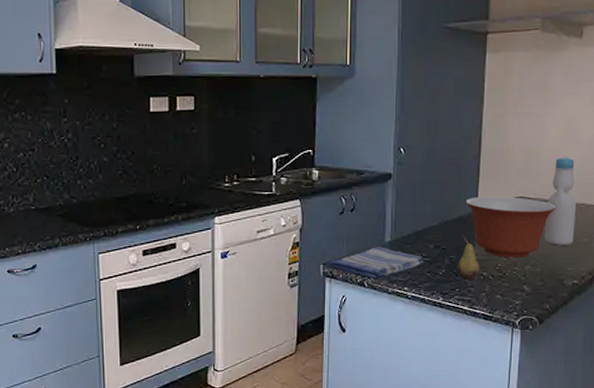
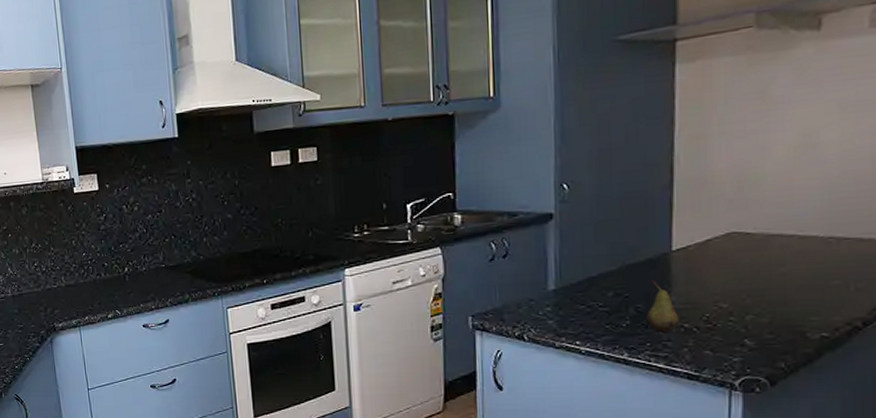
dish towel: present [329,247,424,280] -> none [479,296,600,333]
mixing bowl: present [465,196,557,258] -> none [654,232,790,306]
bottle: present [545,155,576,246] -> none [773,178,821,290]

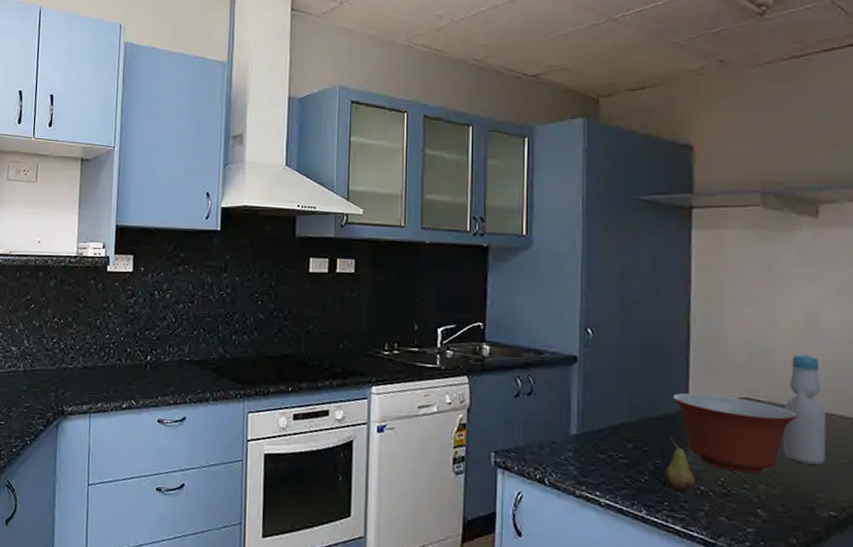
mixing bowl: none [654,232,790,306] -> present [672,392,798,474]
bottle: none [773,178,821,290] -> present [783,353,827,465]

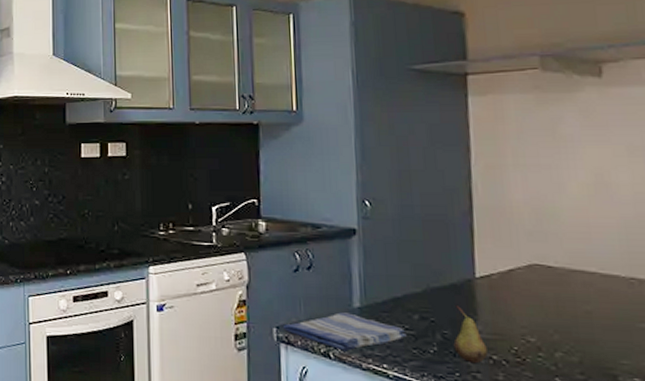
dish towel: none [502,439,620,478] -> present [284,312,407,351]
mixing bowl: present [672,392,798,474] -> none [457,261,593,342]
bottle: present [783,353,827,465] -> none [577,216,626,331]

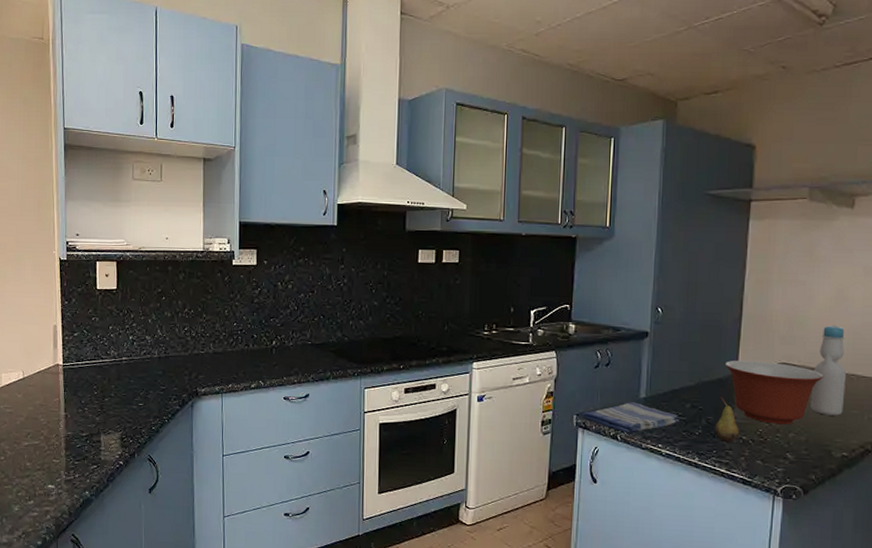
mixing bowl: none [457,261,593,342] -> present [724,360,824,425]
bottle: none [577,216,626,331] -> present [811,324,846,416]

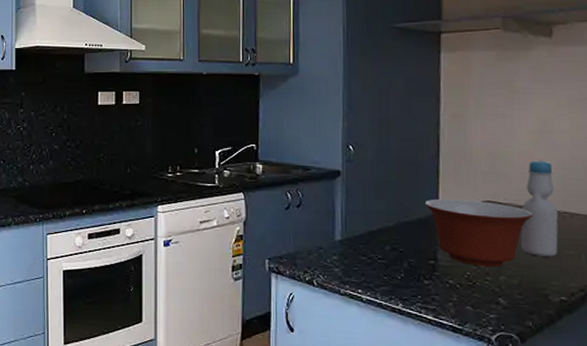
dish towel: present [582,402,679,434] -> none [275,245,379,279]
fruit: present [714,395,739,442] -> none [417,236,445,286]

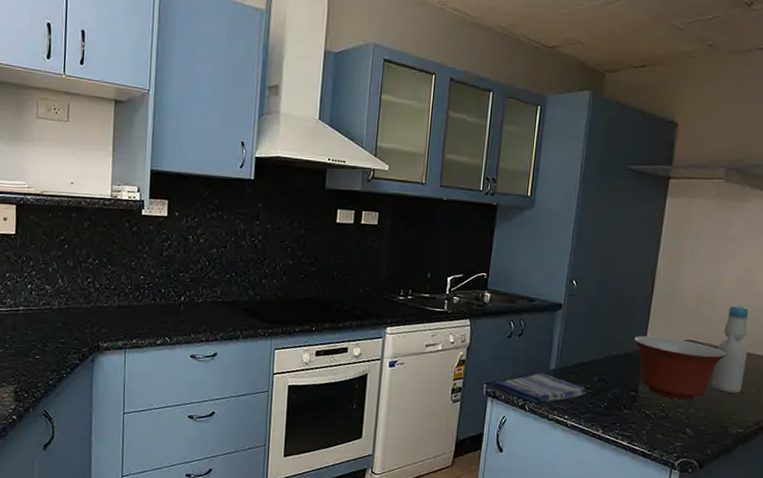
dish towel: none [275,245,379,279] -> present [492,373,586,405]

